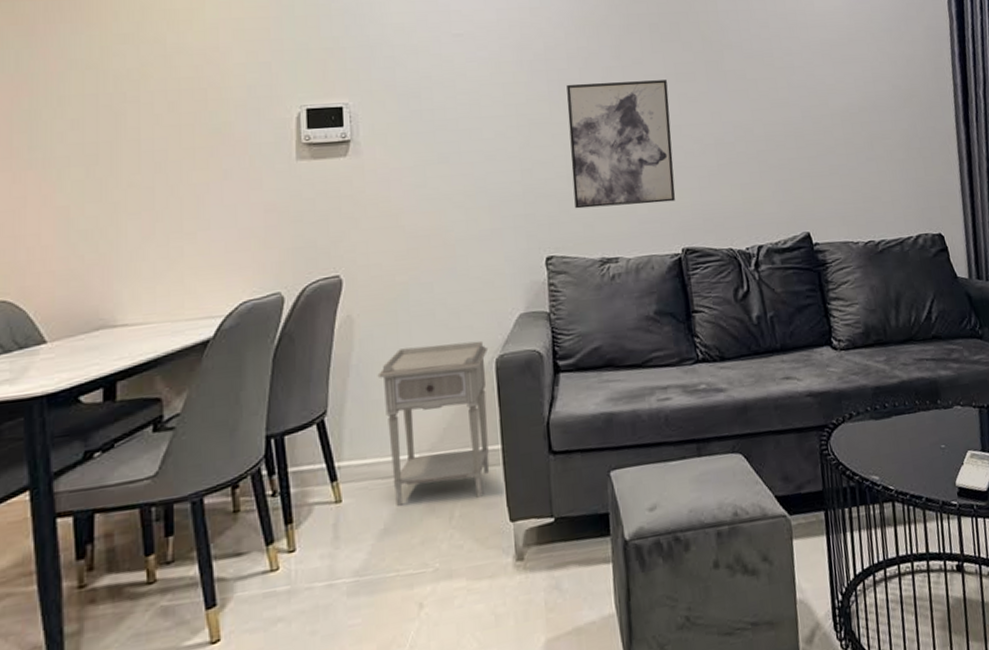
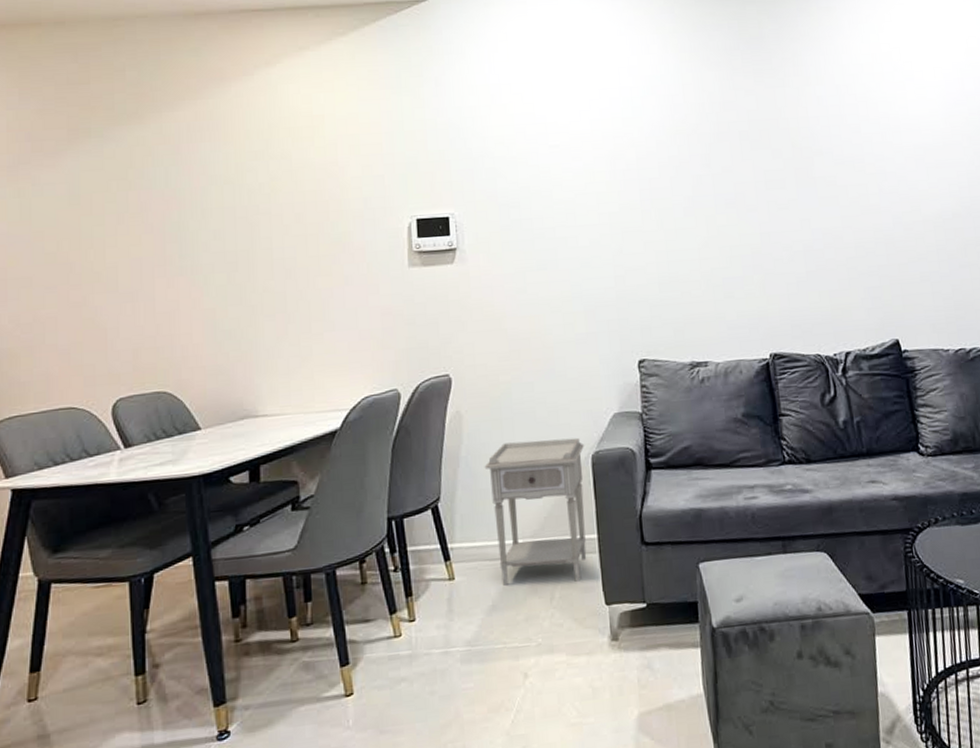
wall art: present [566,80,676,209] -> none [658,187,764,314]

